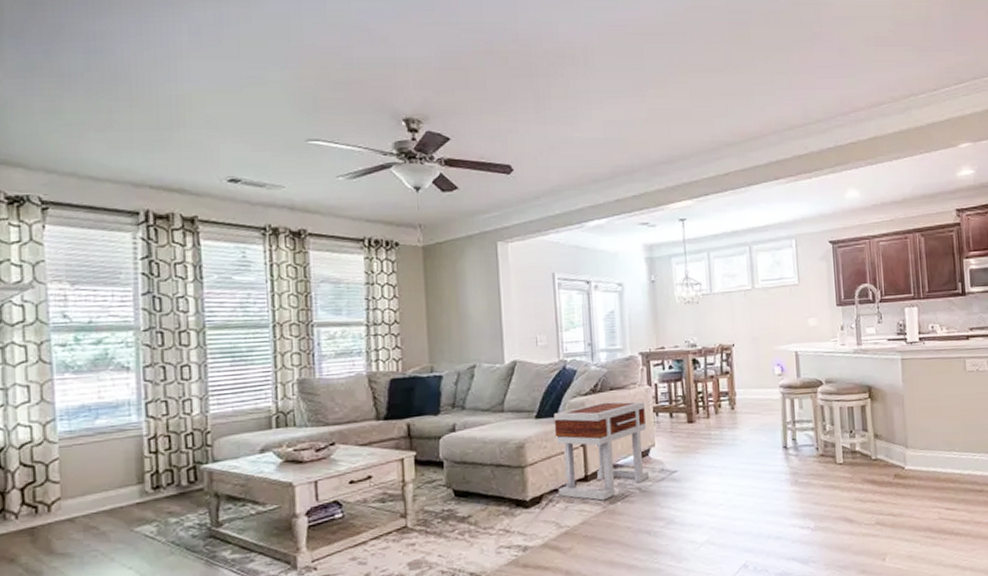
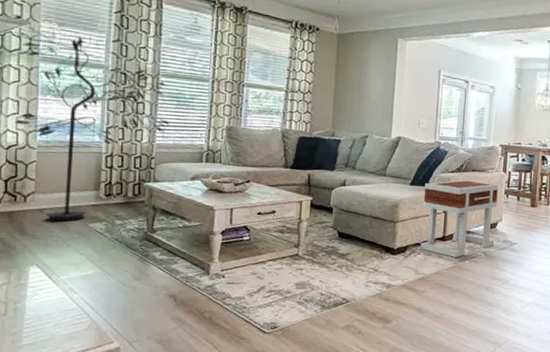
floor lamp: none [10,278,226,532] -> present [12,14,170,222]

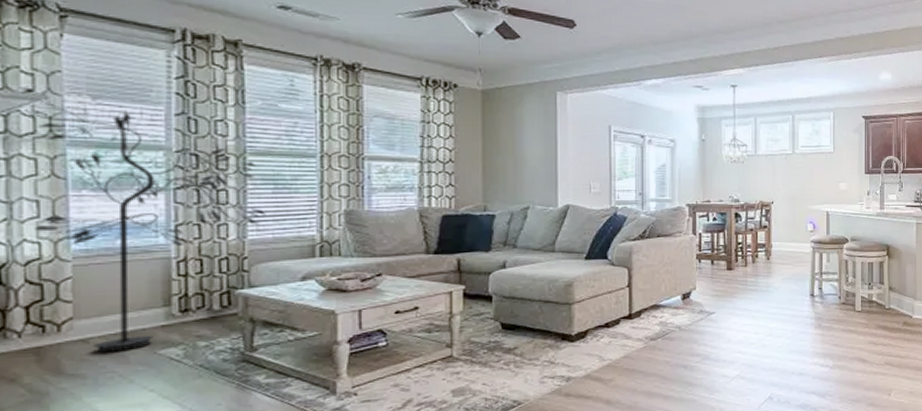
side table: present [420,180,498,258] -> none [602,247,690,337]

